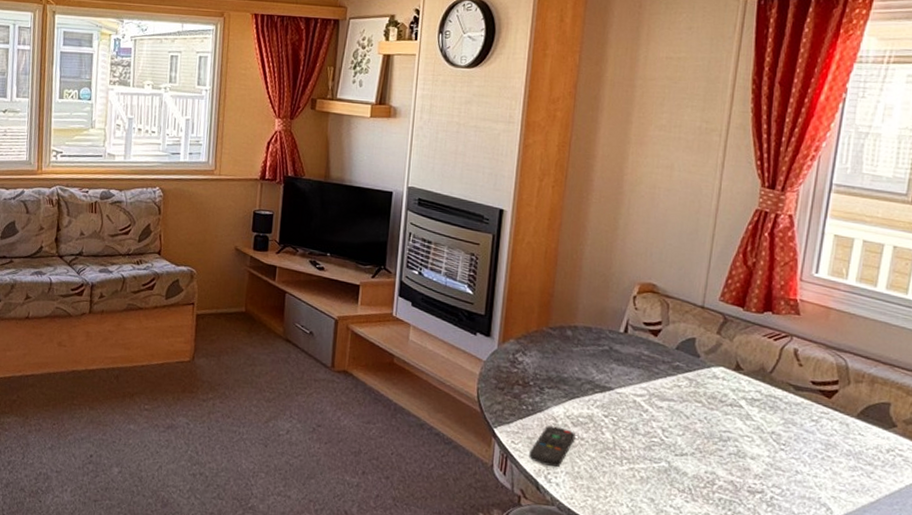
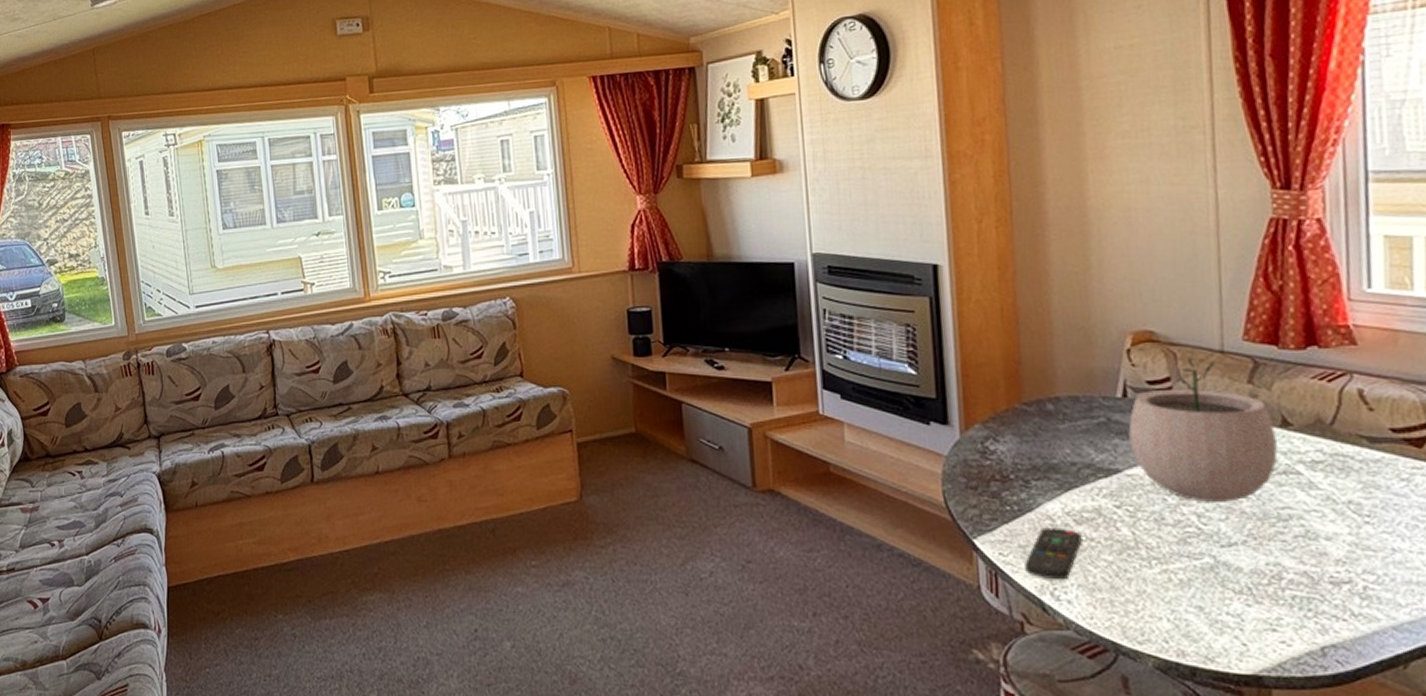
plant pot: none [623,307,730,423] -> present [1128,356,1278,502]

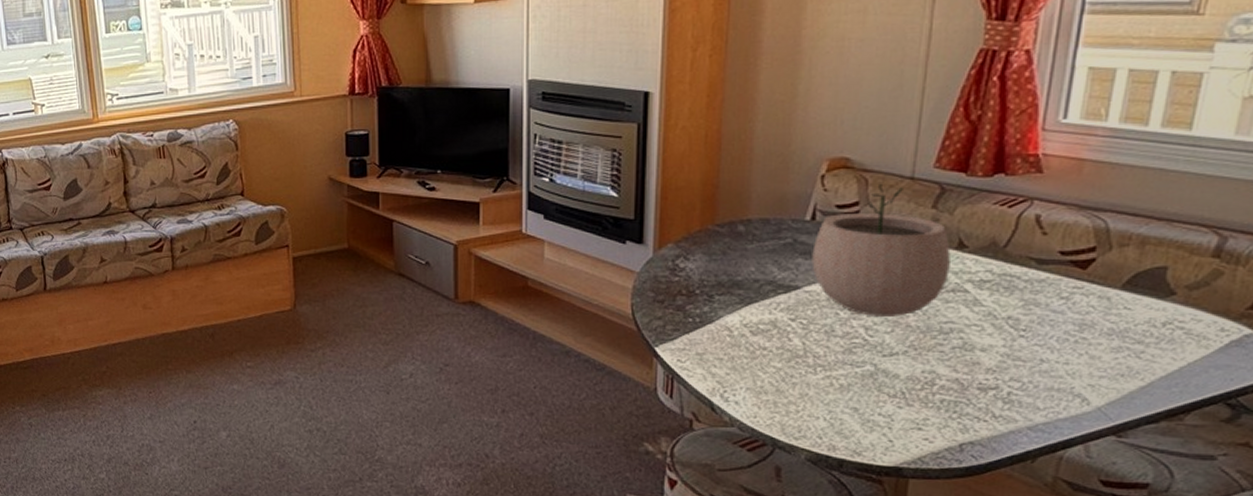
remote control: present [1024,527,1082,580] -> none [700,337,756,384]

